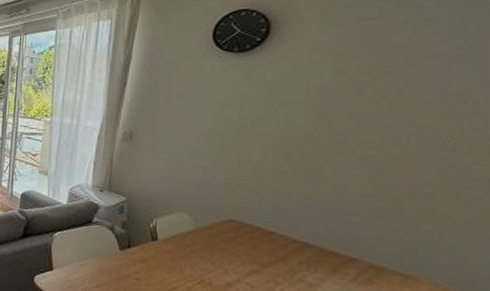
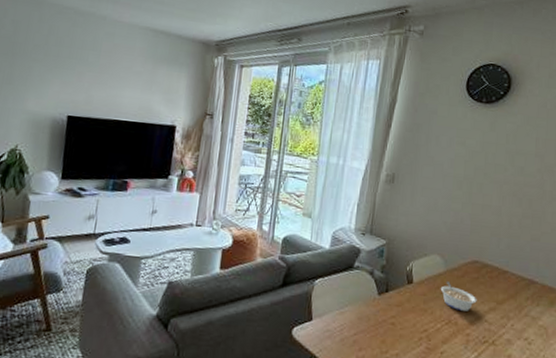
legume: none [189,240,235,272] -> present [440,281,477,311]

